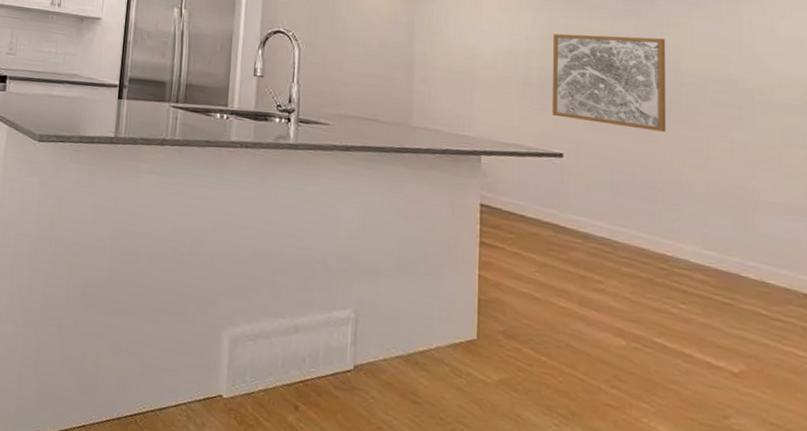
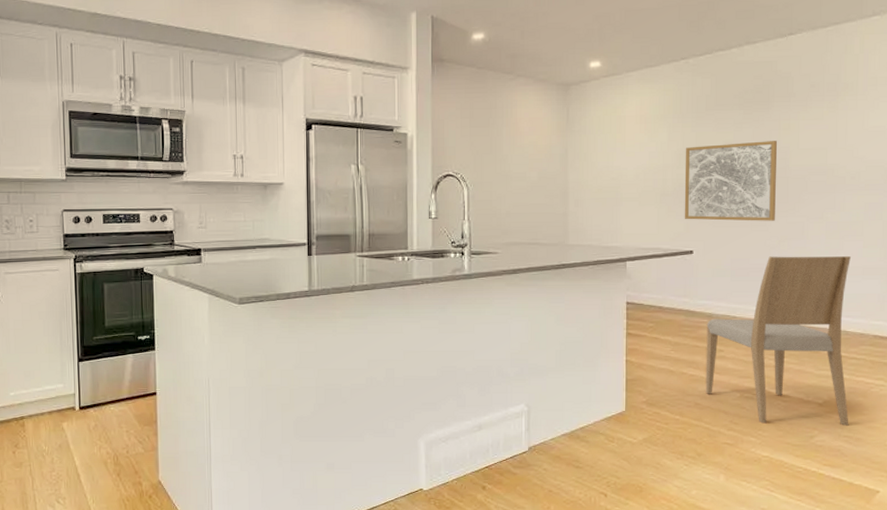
dining chair: none [580,173,777,410] -> present [705,255,851,426]

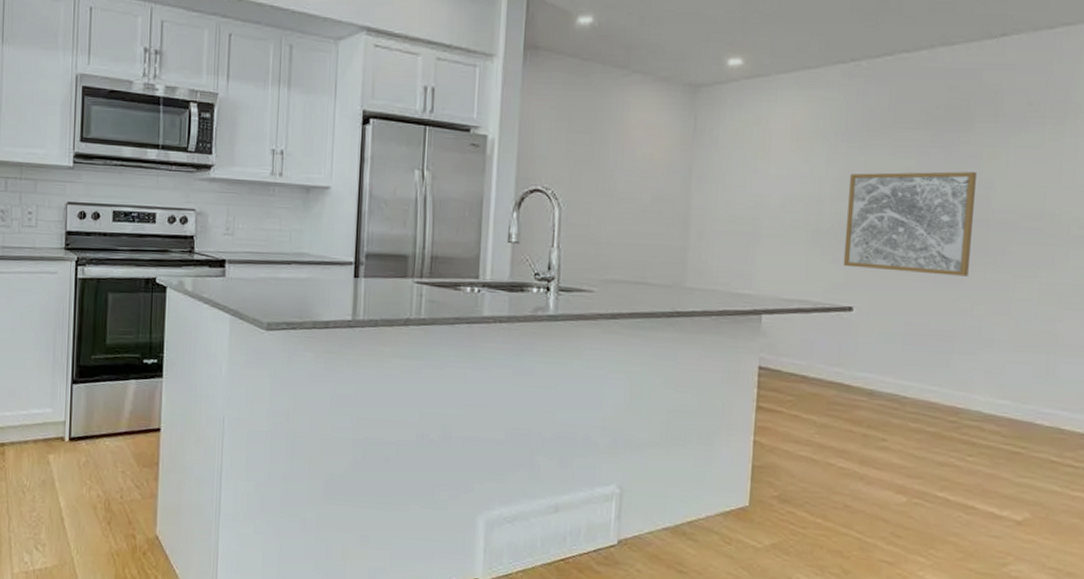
dining chair: present [705,255,851,426] -> none [859,322,1072,555]

